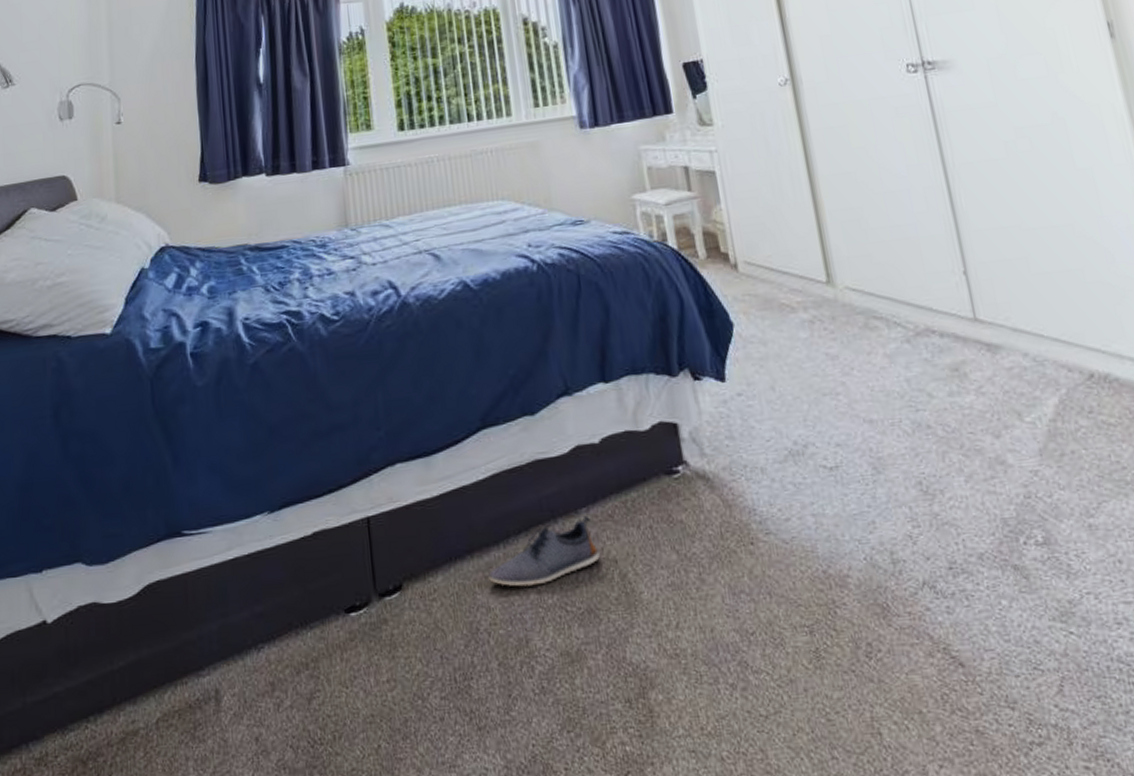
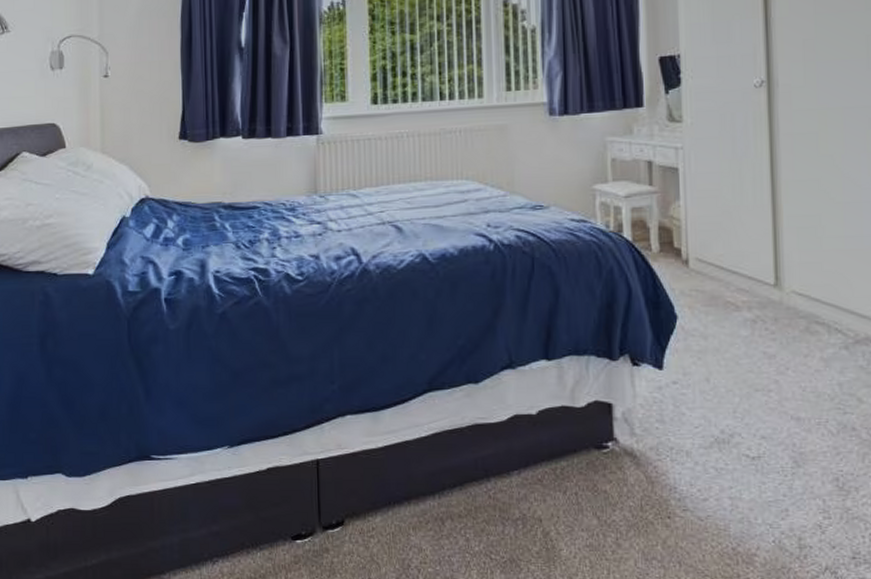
shoe: present [488,515,600,587] -> none [423,478,526,534]

